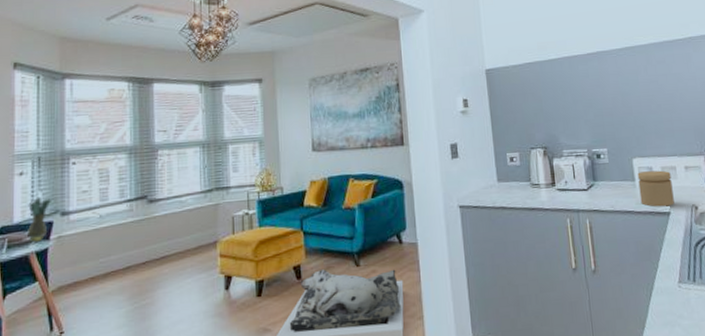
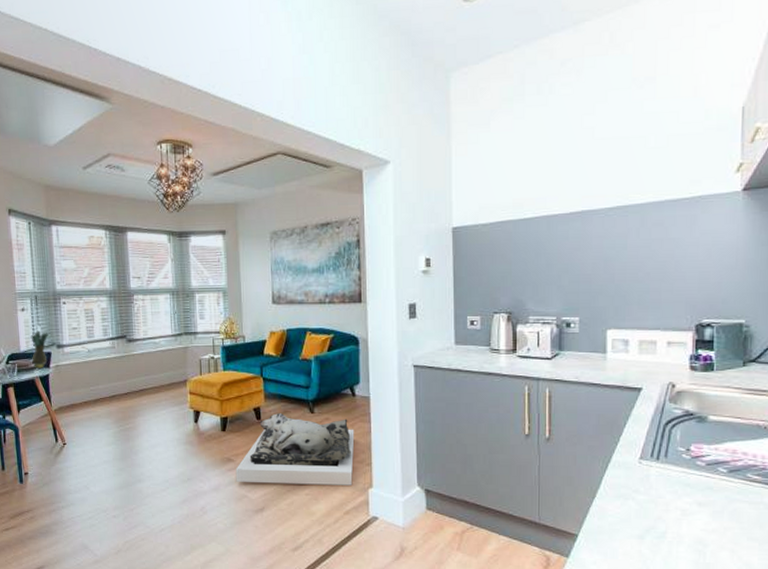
jar: present [637,170,675,208] -> none [609,344,649,382]

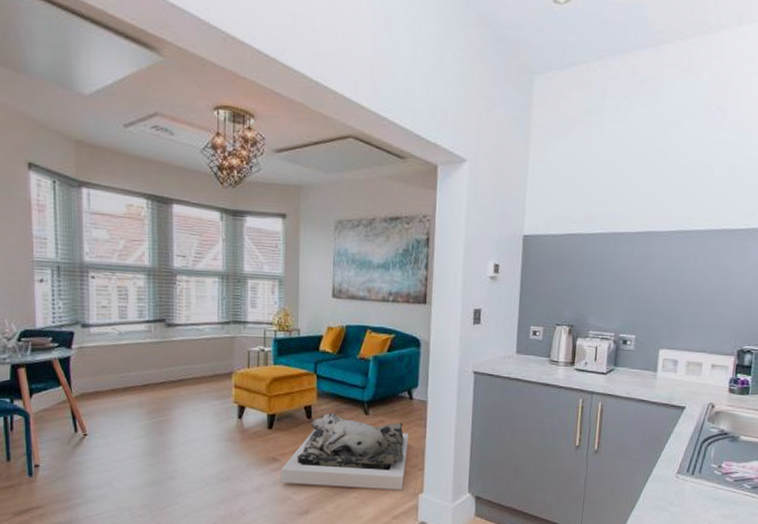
vase: present [30,330,48,368] -> none [49,306,72,349]

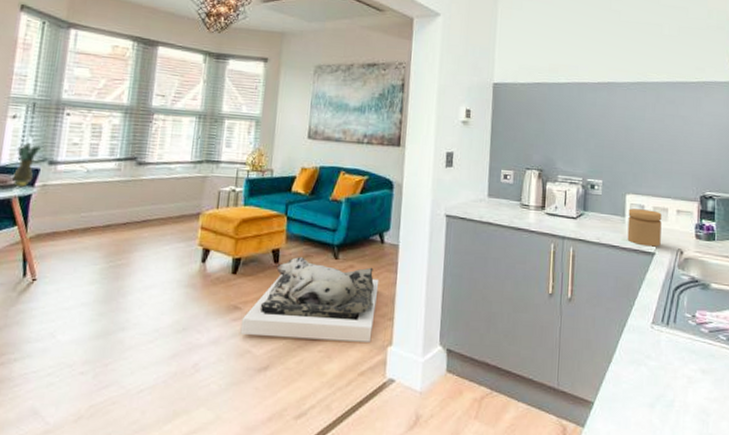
vase: none [49,306,72,349] -> present [12,142,41,187]
jar: none [657,363,696,401] -> present [627,208,662,247]

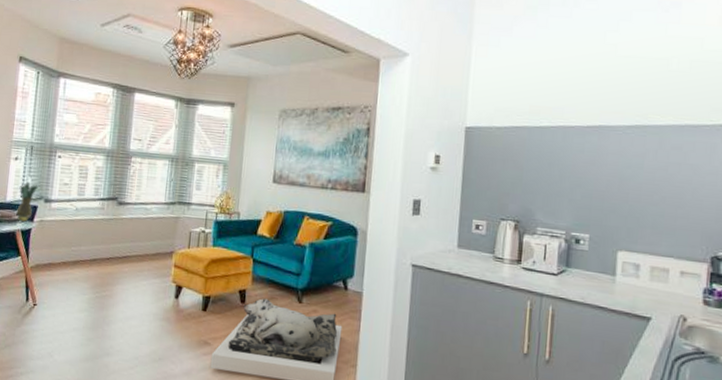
jar: present [627,208,662,247] -> none [617,267,661,312]

